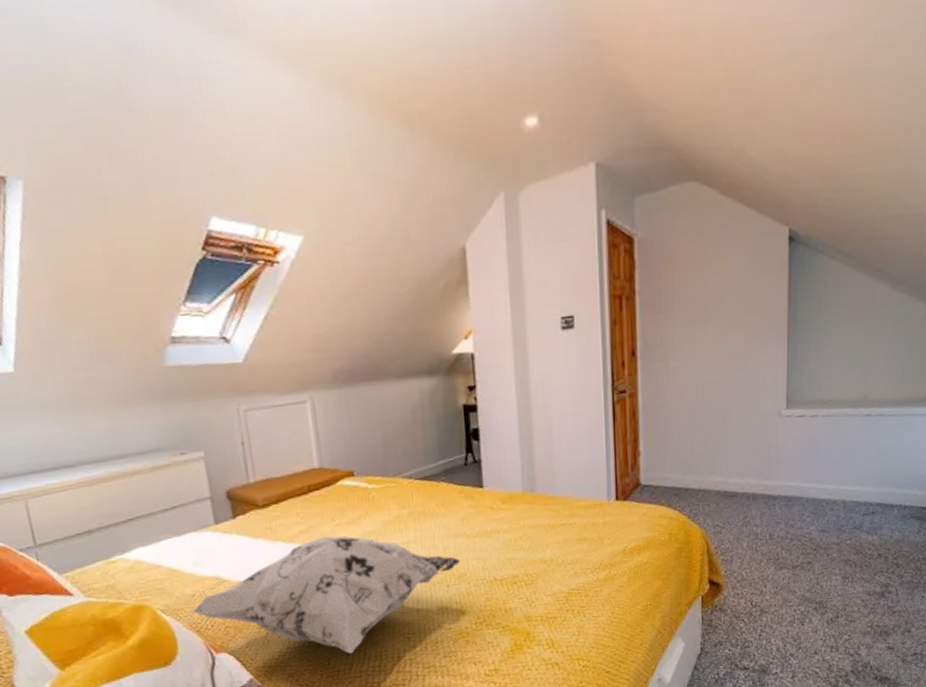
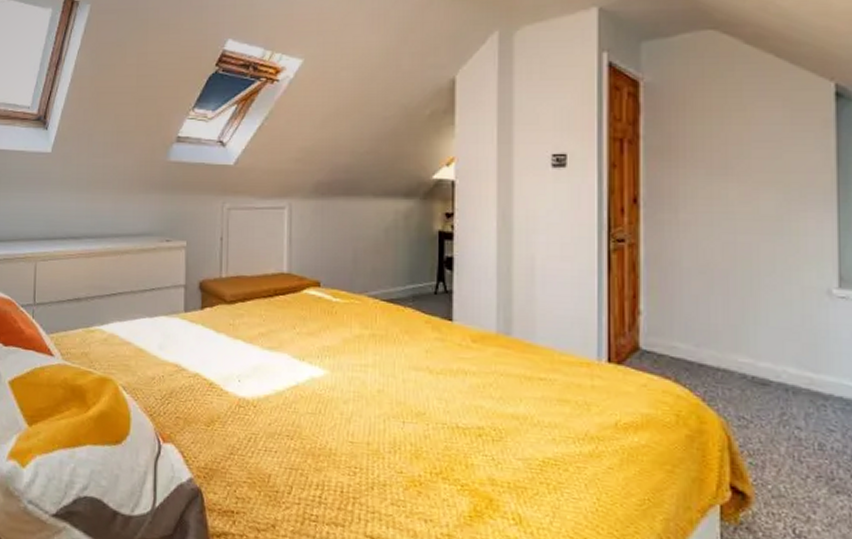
decorative pillow: present [191,536,461,654] -> none [148,343,421,476]

